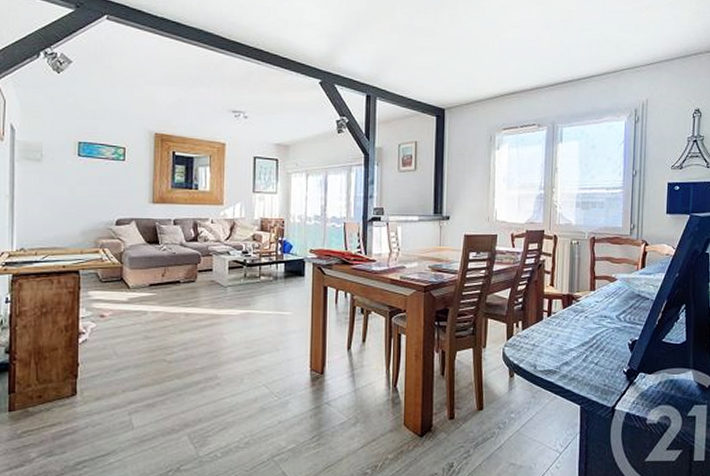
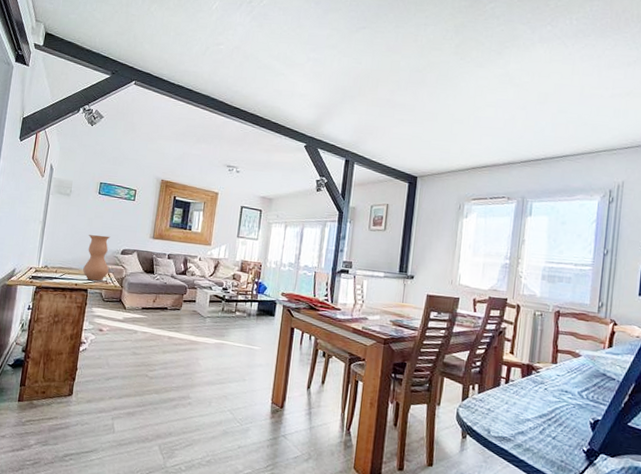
vase: none [70,205,103,260] -> present [83,235,111,281]

